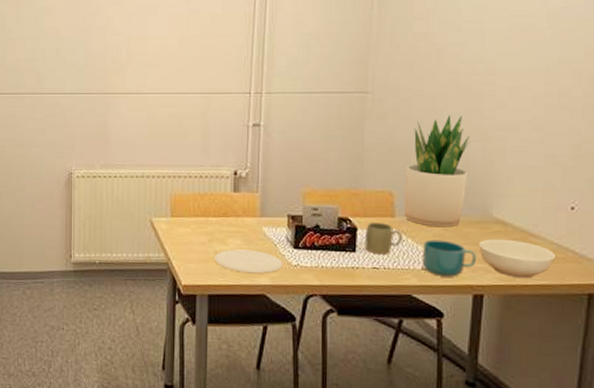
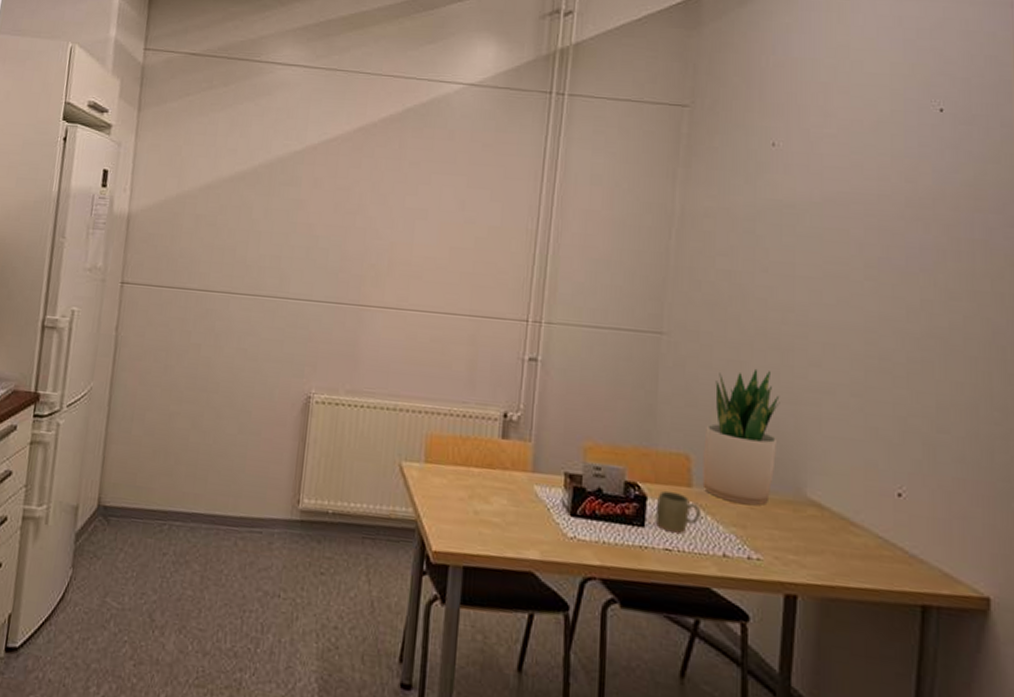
plate: present [213,249,283,274] -> none [473,510,556,546]
cup: present [422,239,477,277] -> none [723,519,789,570]
bowl: present [479,239,555,279] -> none [791,524,881,580]

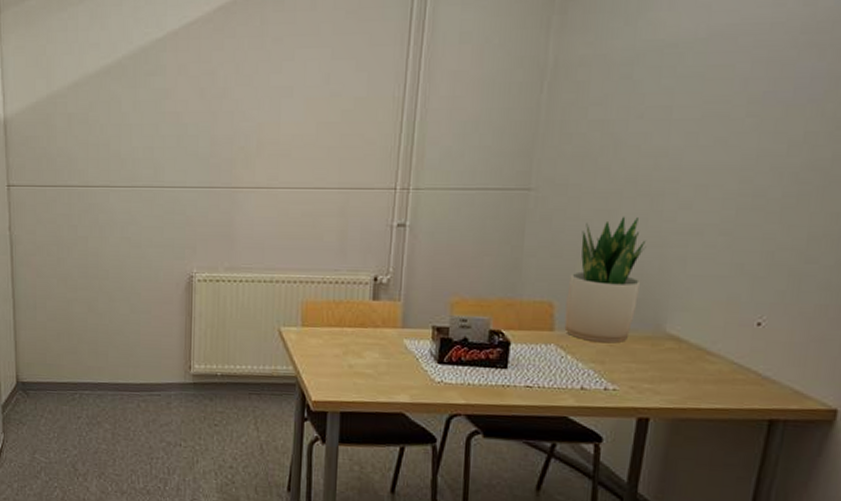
mug: present [655,490,700,533] -> none [518,335,561,372]

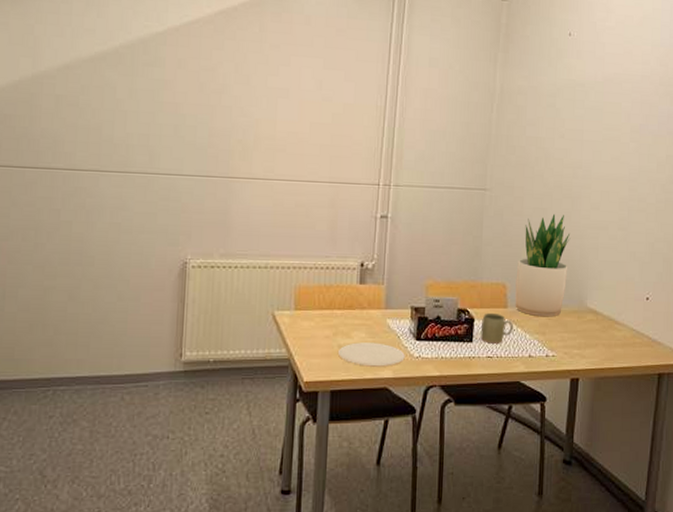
plate: none [348,363,425,391] -> present [337,342,405,367]
mug: none [518,335,561,372] -> present [480,312,513,344]

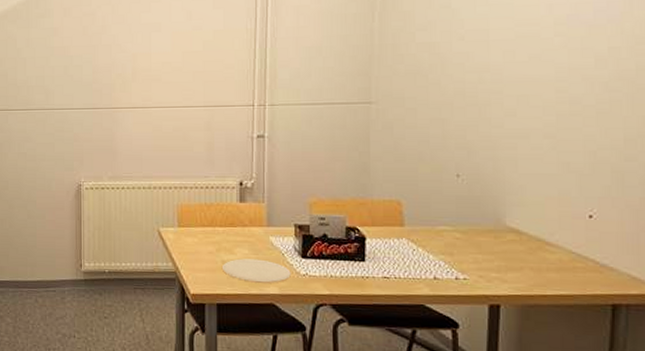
mug: present [480,312,513,344] -> none [373,231,412,264]
planter: present [515,213,571,317] -> none [413,123,479,237]

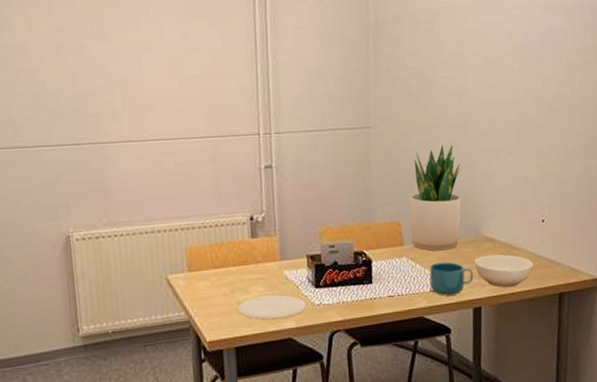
planter: none [413,123,479,237] -> present [409,145,462,251]
cup: none [434,249,491,287] -> present [429,262,474,296]
bowl: none [493,248,574,289] -> present [474,254,533,288]

